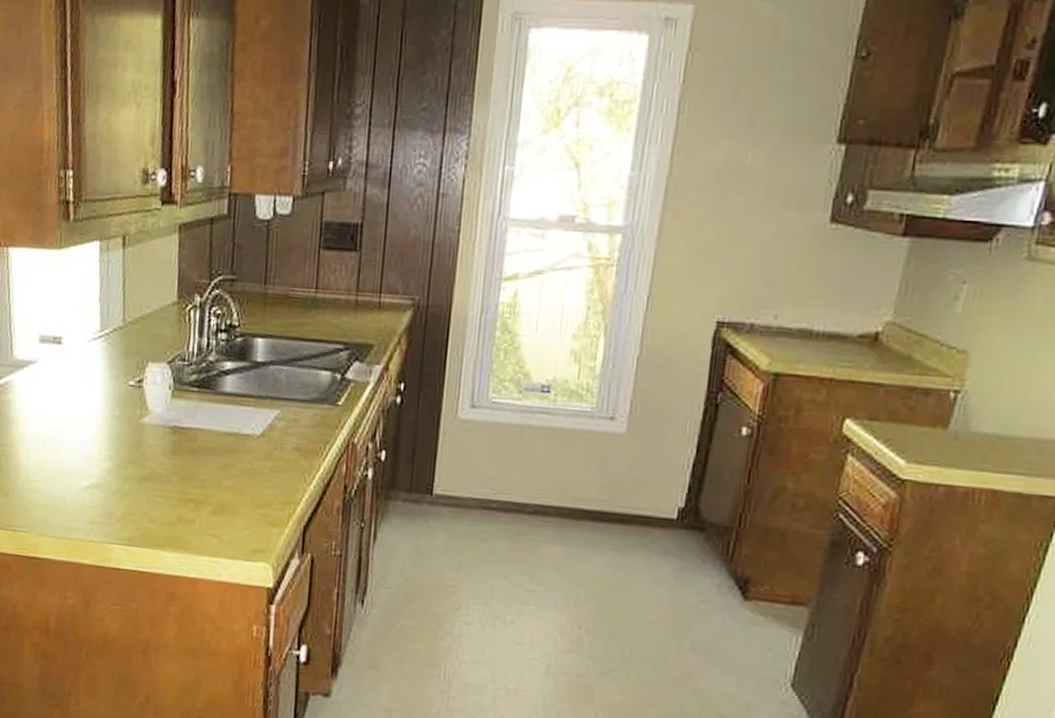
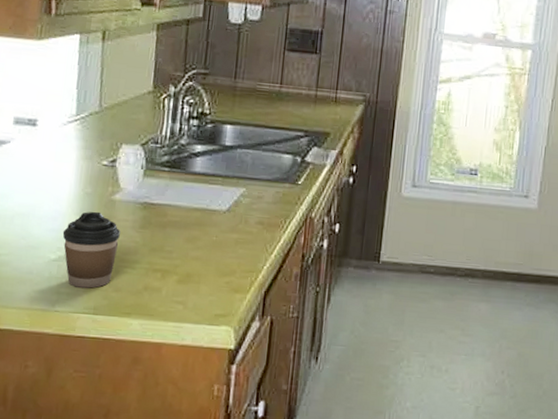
coffee cup: none [93,436,151,518] -> present [62,211,120,289]

